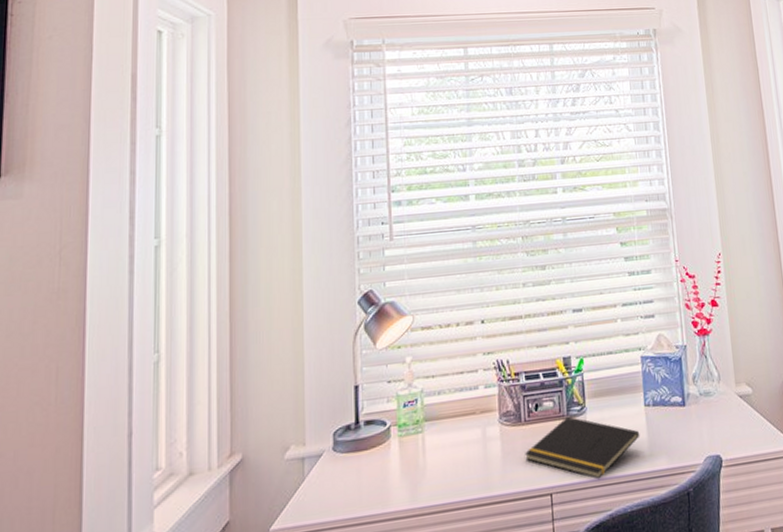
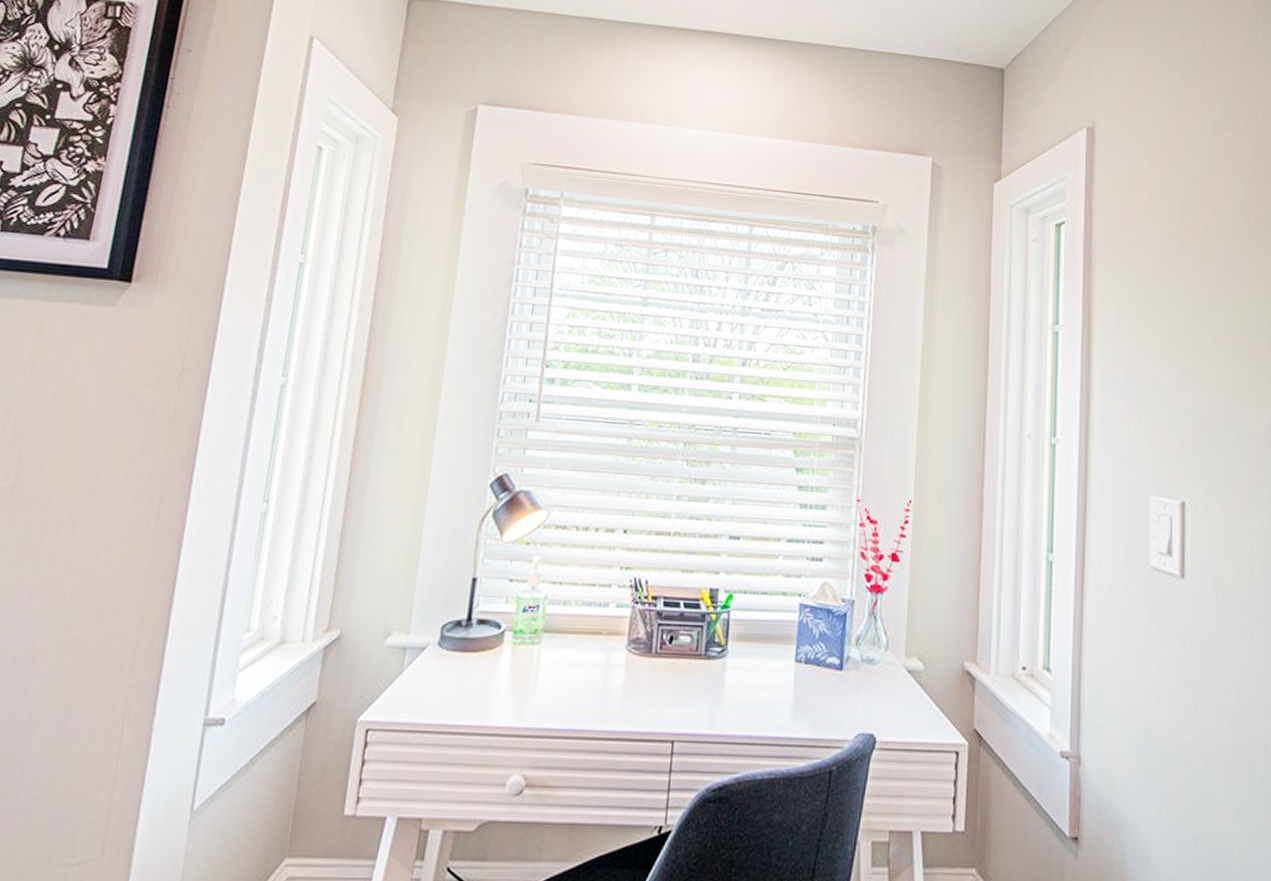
notepad: present [525,416,640,479] -> none [650,656,785,735]

